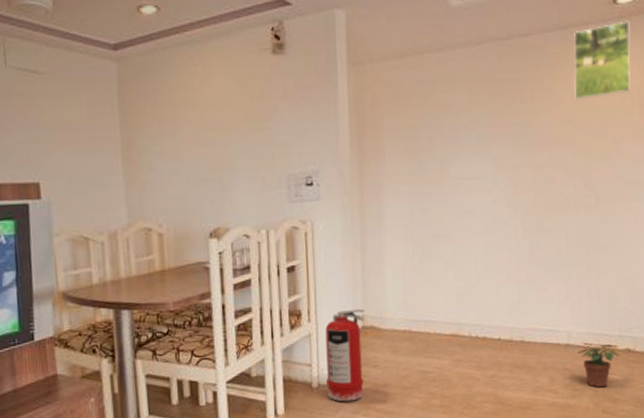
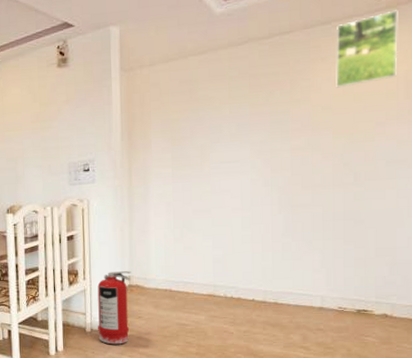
potted plant: present [577,347,619,388] -> none [331,311,375,348]

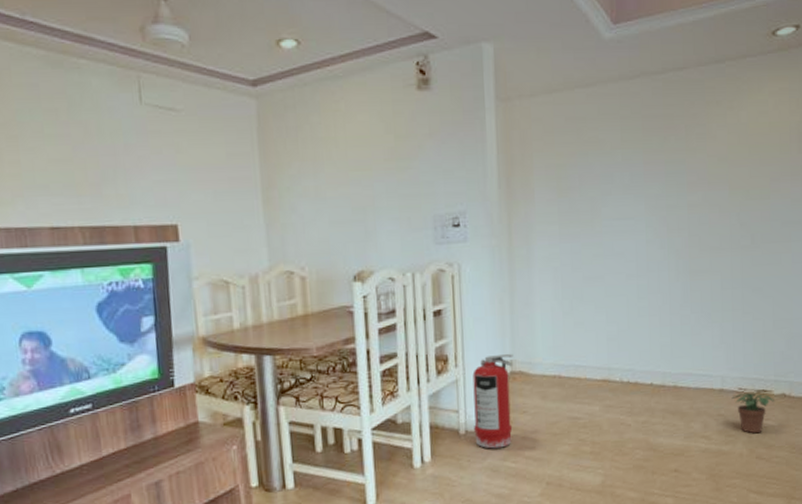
potted plant: none [331,311,375,348] -> present [731,392,774,434]
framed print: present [336,10,398,88] -> none [731,53,790,137]

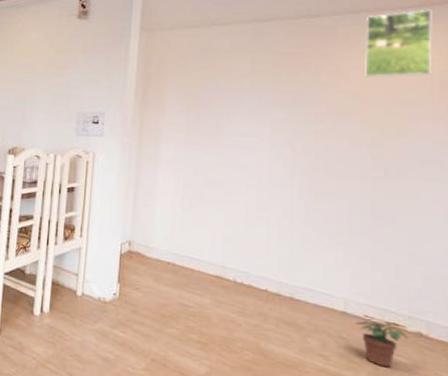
fire extinguisher: present [472,353,513,449] -> none [90,233,132,316]
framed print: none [731,53,790,137] -> present [365,9,433,78]

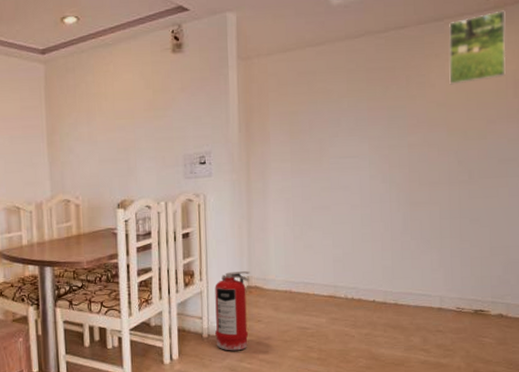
fire extinguisher: none [90,233,132,316] -> present [215,270,250,351]
potted plant: present [355,321,408,368] -> none [450,311,492,349]

